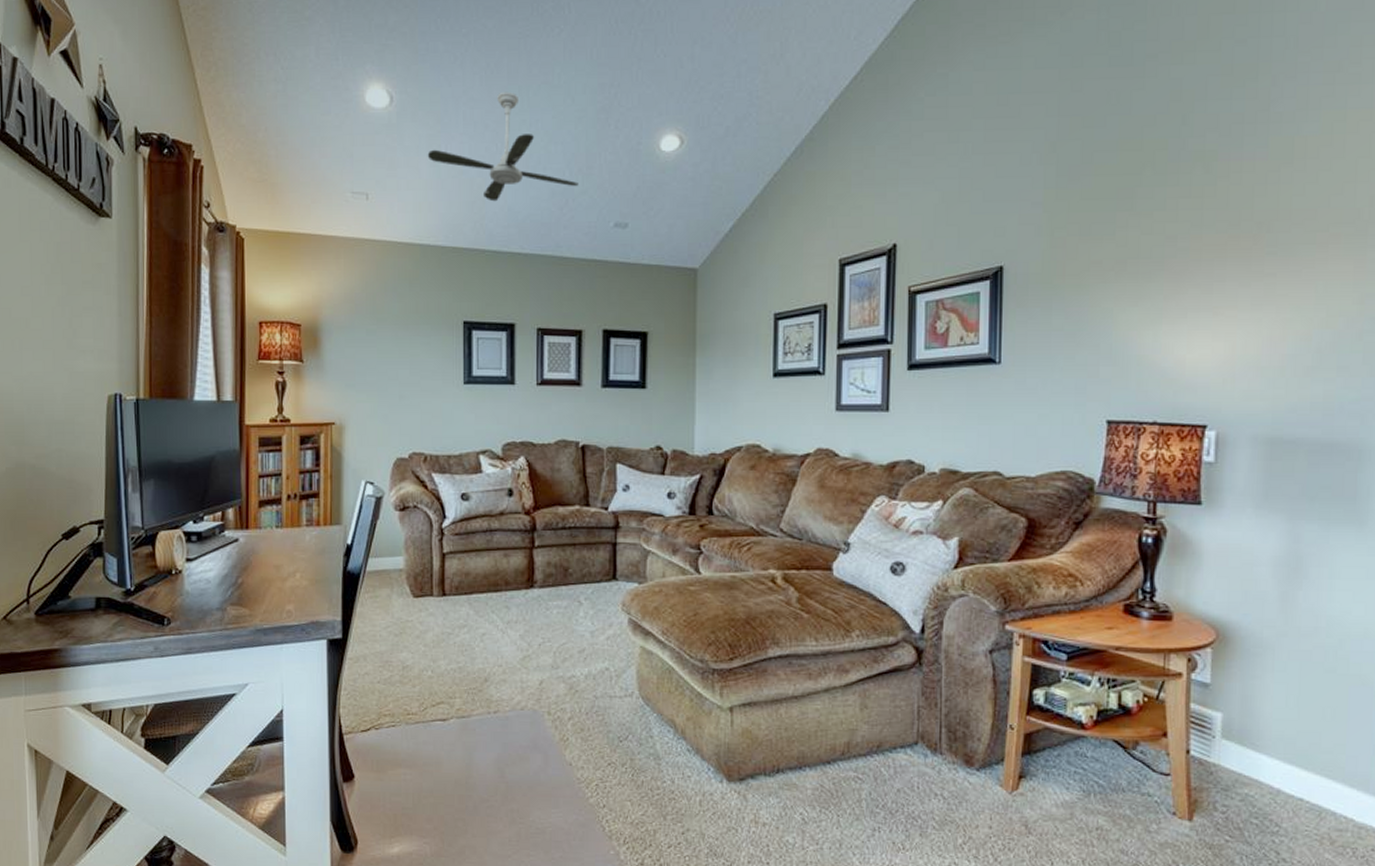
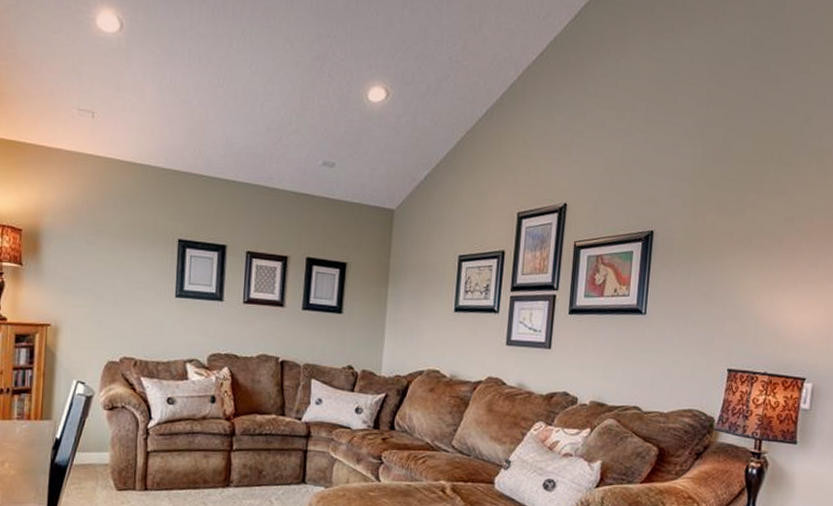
ceiling fan: present [427,91,579,202] -> none [153,30,292,132]

